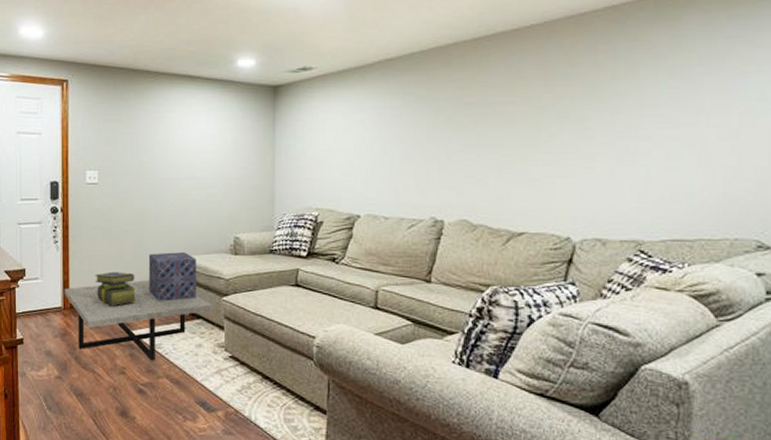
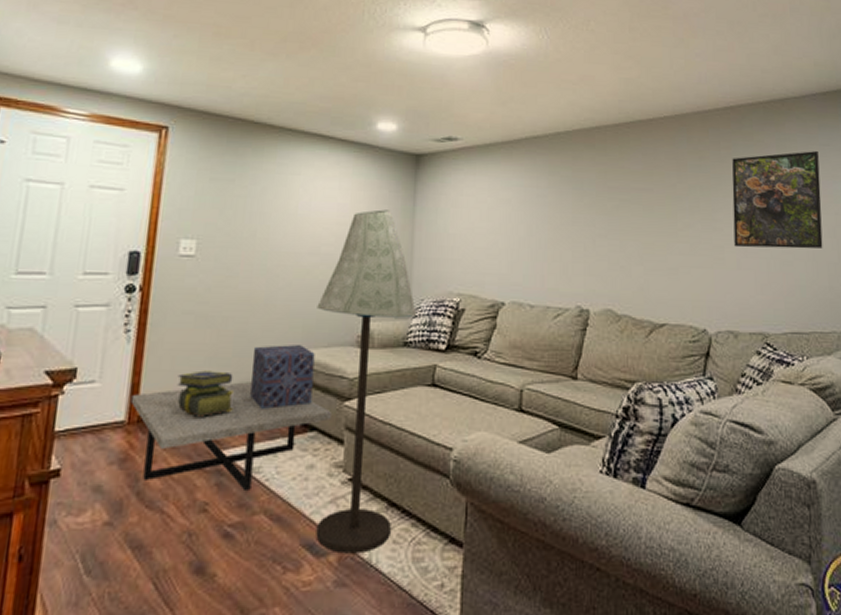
floor lamp: none [196,138,279,412] -> present [316,209,416,554]
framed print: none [608,46,724,156] -> present [732,151,823,249]

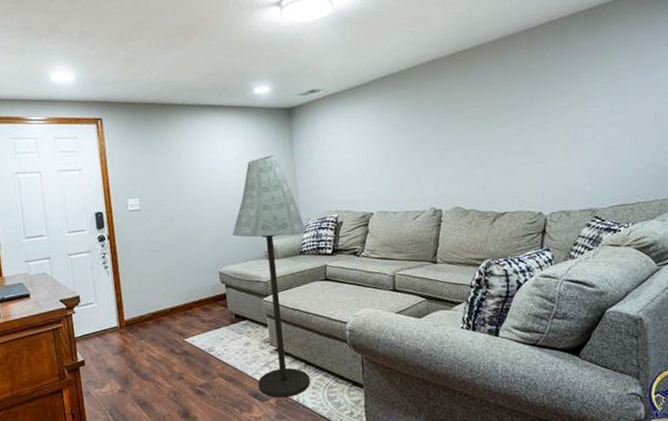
coffee table: present [130,382,333,490] -> none [118,292,257,363]
stack of books: present [177,370,234,417] -> none [146,287,188,319]
decorative box: present [250,345,315,409] -> none [193,263,240,309]
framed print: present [732,151,823,249] -> none [557,46,645,142]

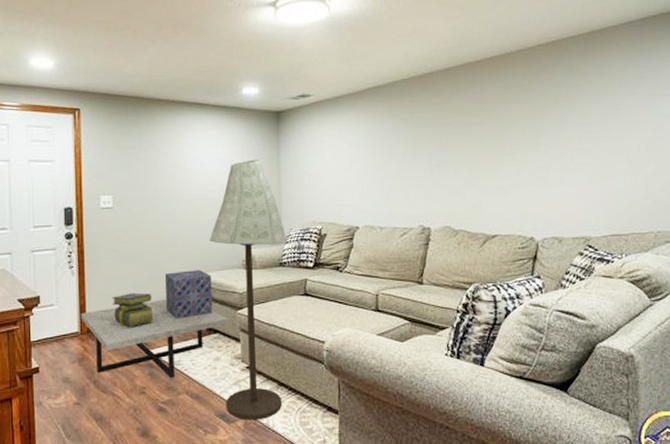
coffee table: none [118,292,257,363] -> present [80,299,230,377]
stack of books: none [146,287,188,319] -> present [112,292,155,326]
decorative box: none [193,263,240,309] -> present [164,270,213,319]

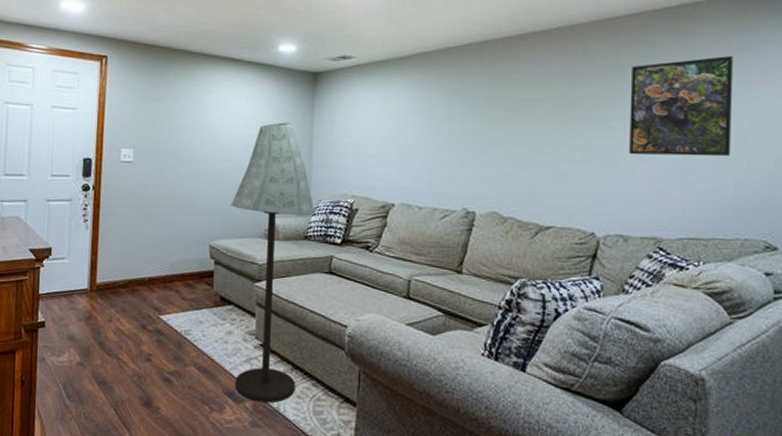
coffee table: present [80,299,230,377] -> none [91,263,246,347]
stack of books: present [112,292,155,326] -> none [124,253,168,289]
decorative box: present [164,270,213,319] -> none [180,235,230,286]
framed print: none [554,74,641,166] -> present [629,56,733,157]

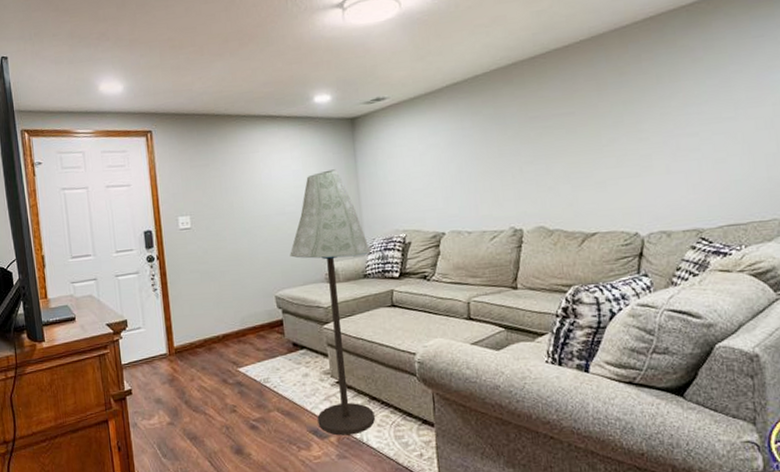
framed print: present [629,56,733,157] -> none [655,45,760,154]

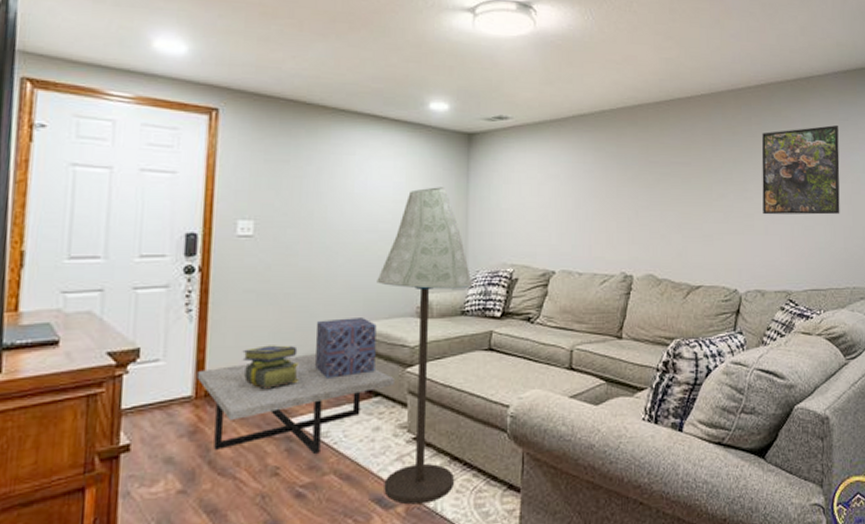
coffee table: none [167,317,316,395] -> present [196,354,396,453]
stack of books: none [197,312,241,346] -> present [242,345,300,388]
decorative box: none [247,286,298,336] -> present [315,318,377,378]
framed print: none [655,45,760,154] -> present [761,125,840,215]

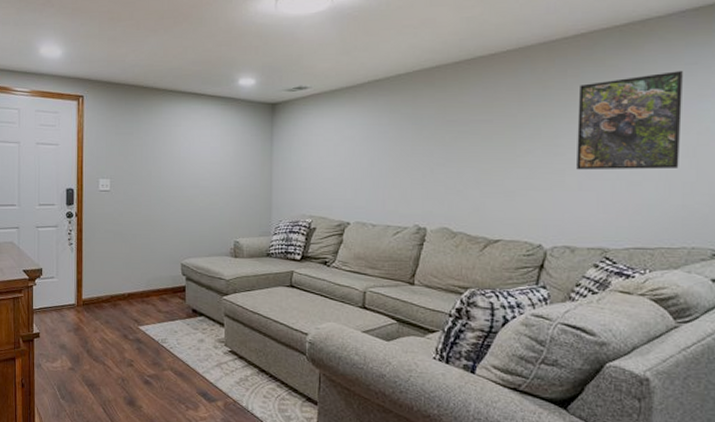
coffee table: present [196,354,396,453] -> none [77,280,215,354]
stack of books: present [242,345,300,388] -> none [106,272,145,303]
decorative box: present [315,318,377,378] -> none [155,254,200,300]
floor lamp: present [377,187,472,505] -> none [199,150,276,402]

